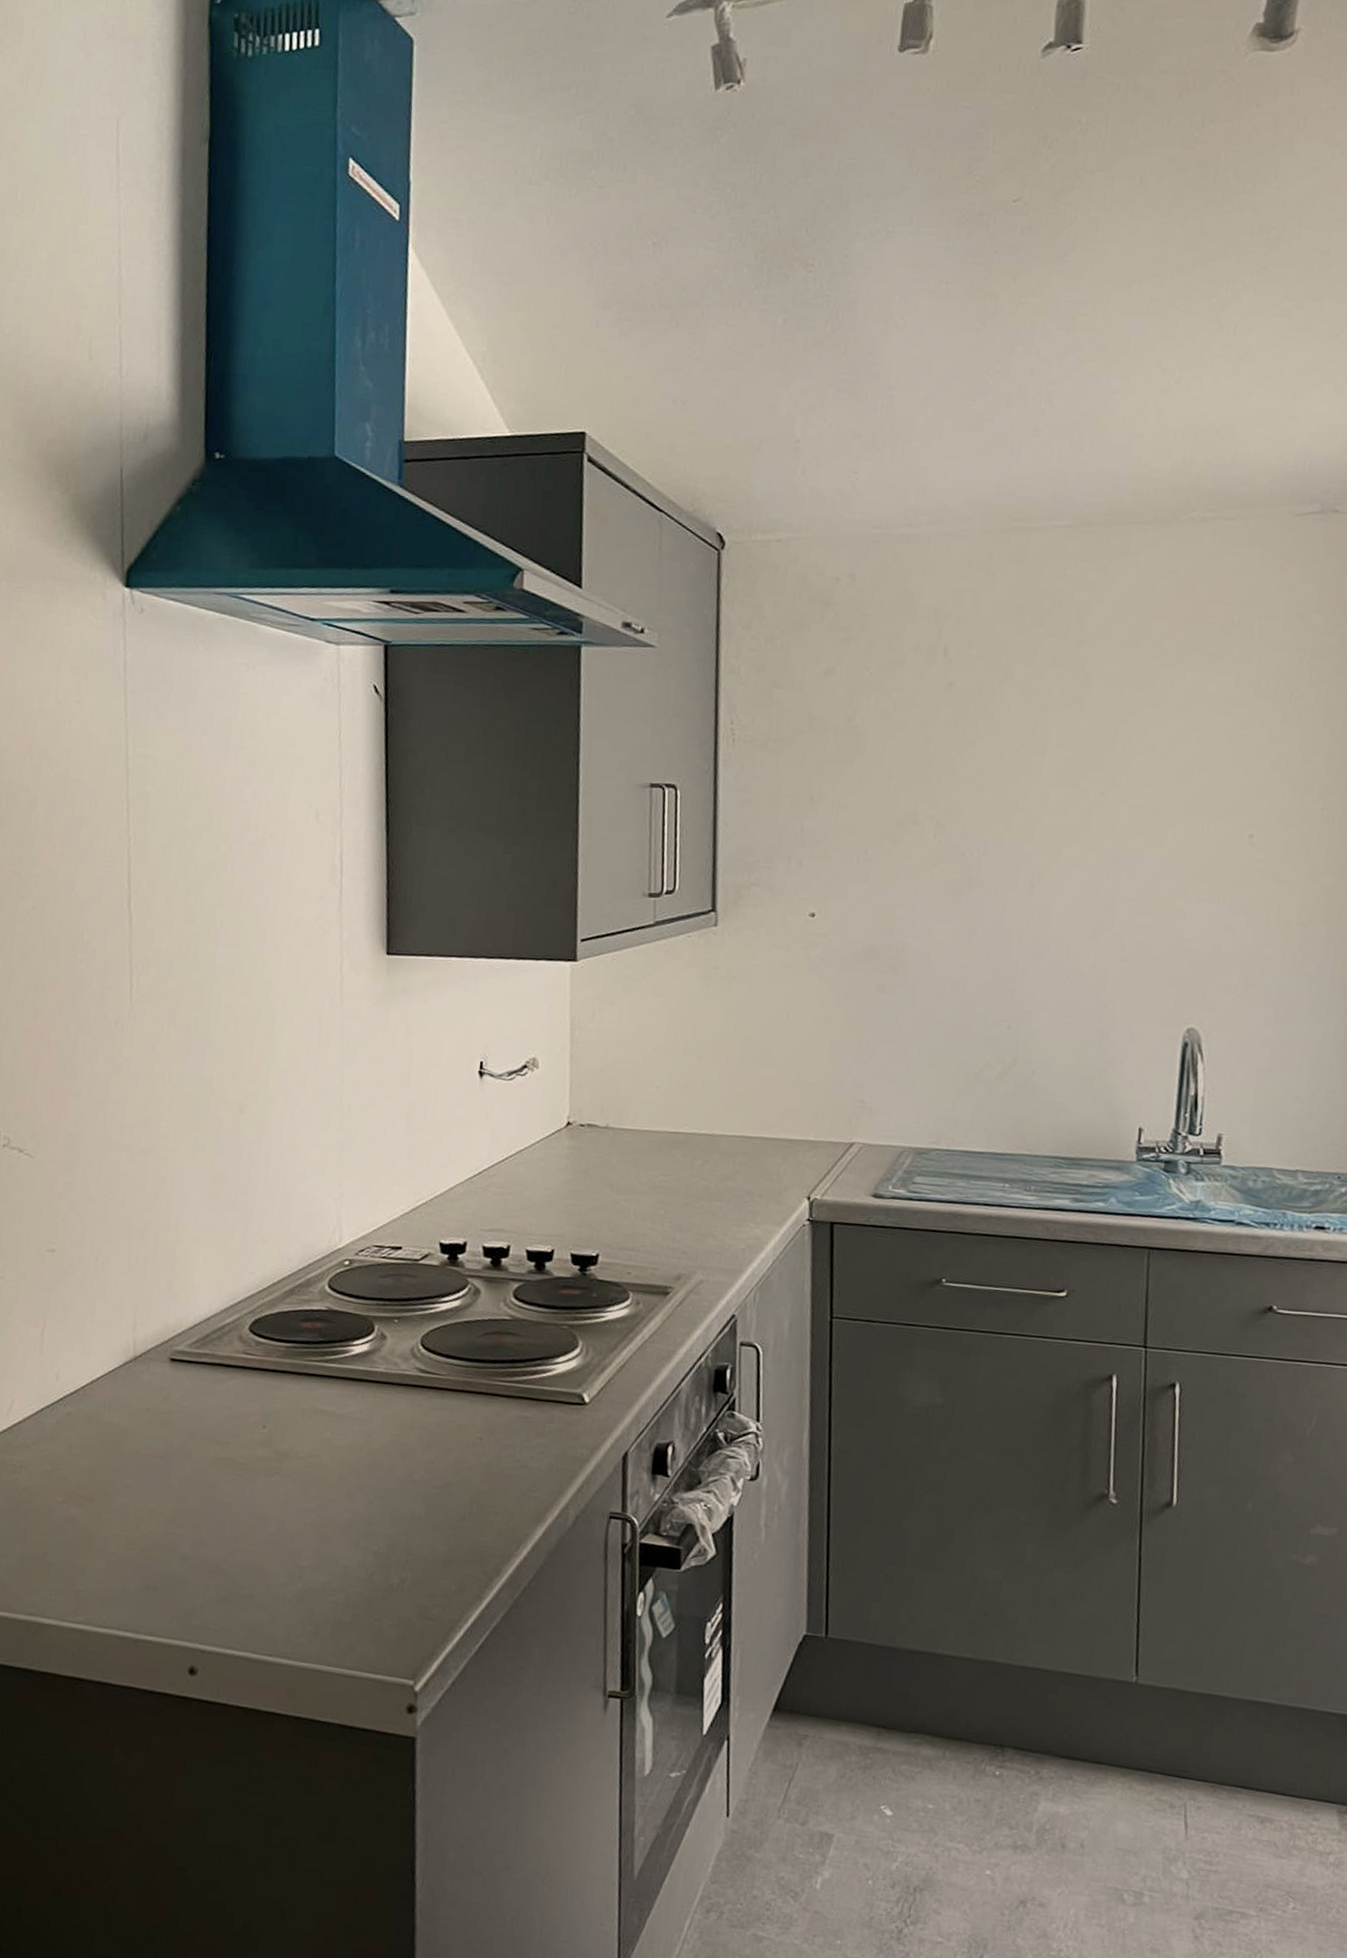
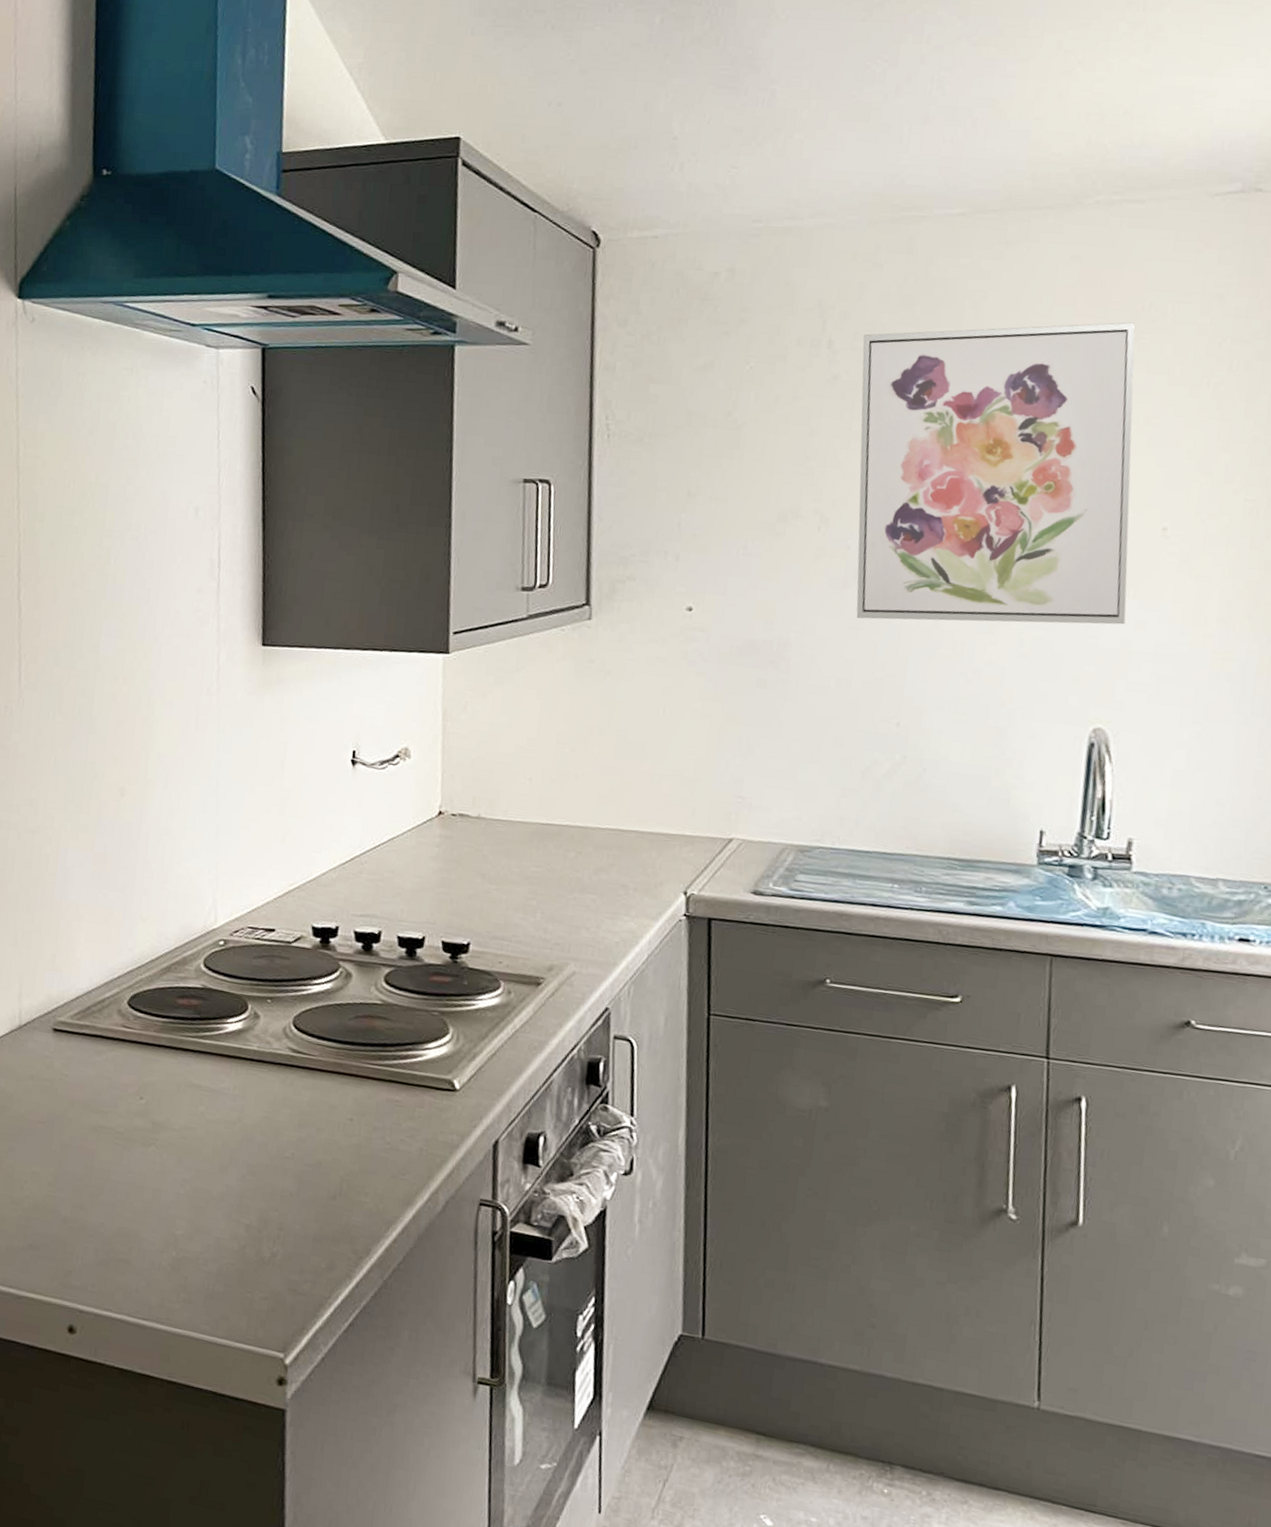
wall art: none [970,636,1226,929] -> present [856,322,1135,625]

